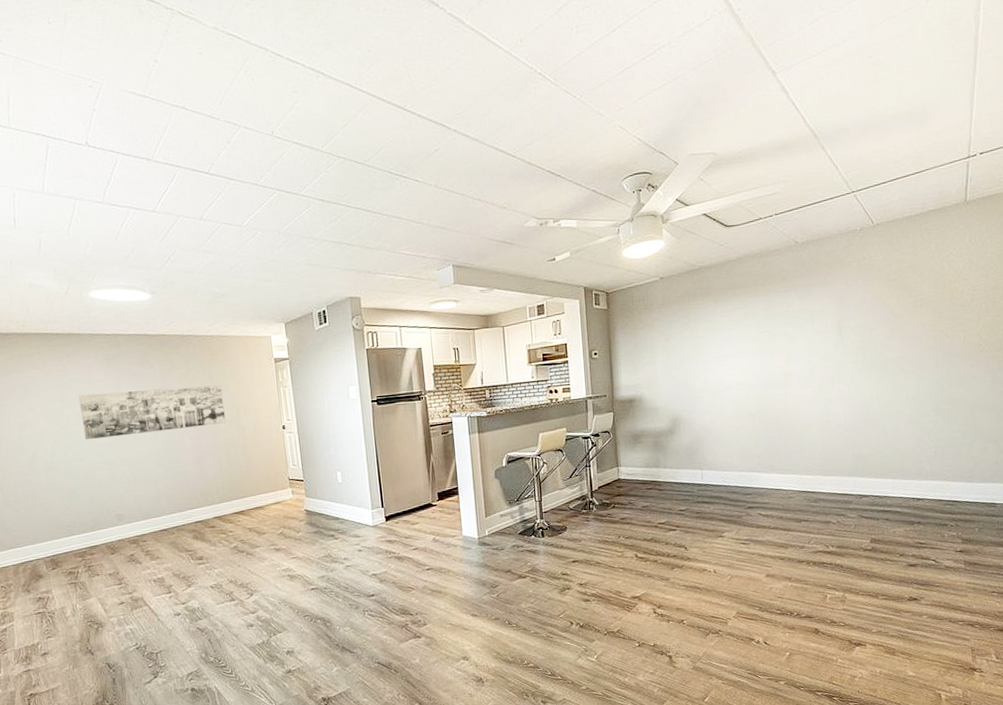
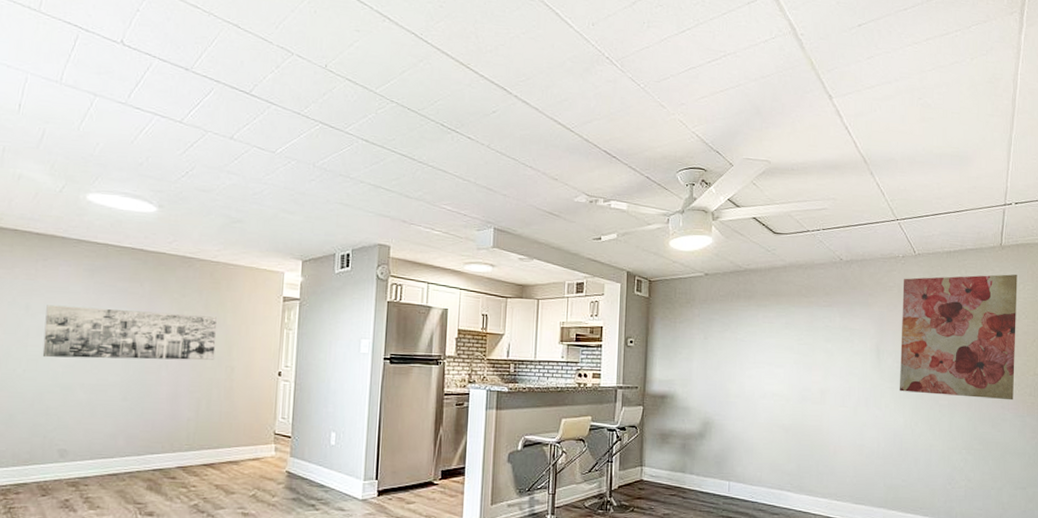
wall art: none [862,229,985,365] -> present [899,274,1018,401]

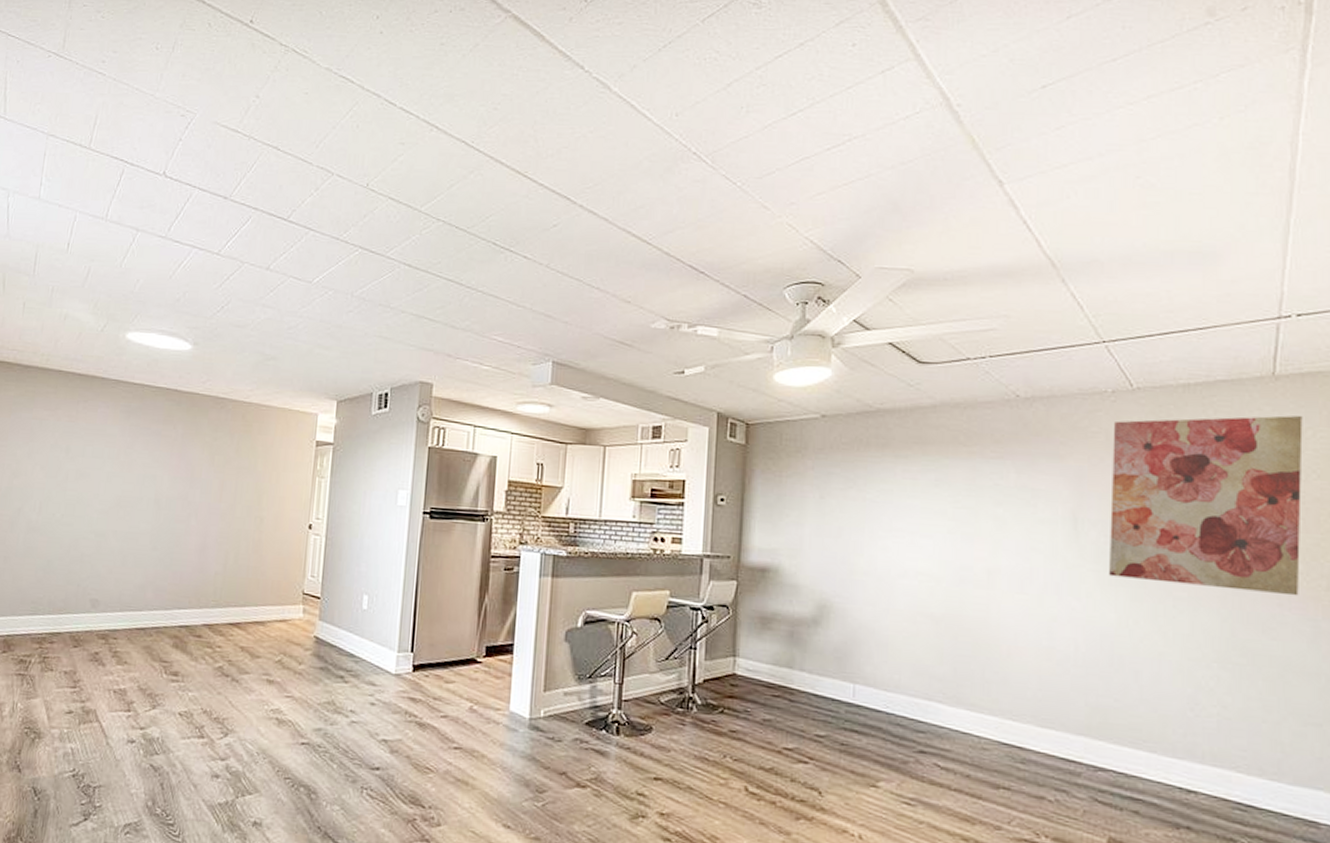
wall art: present [42,305,217,361] -> none [79,448,247,510]

